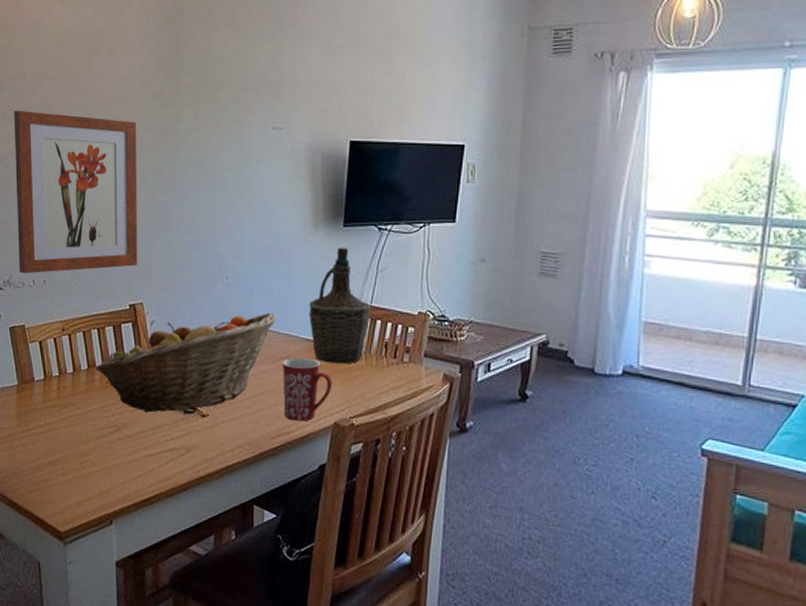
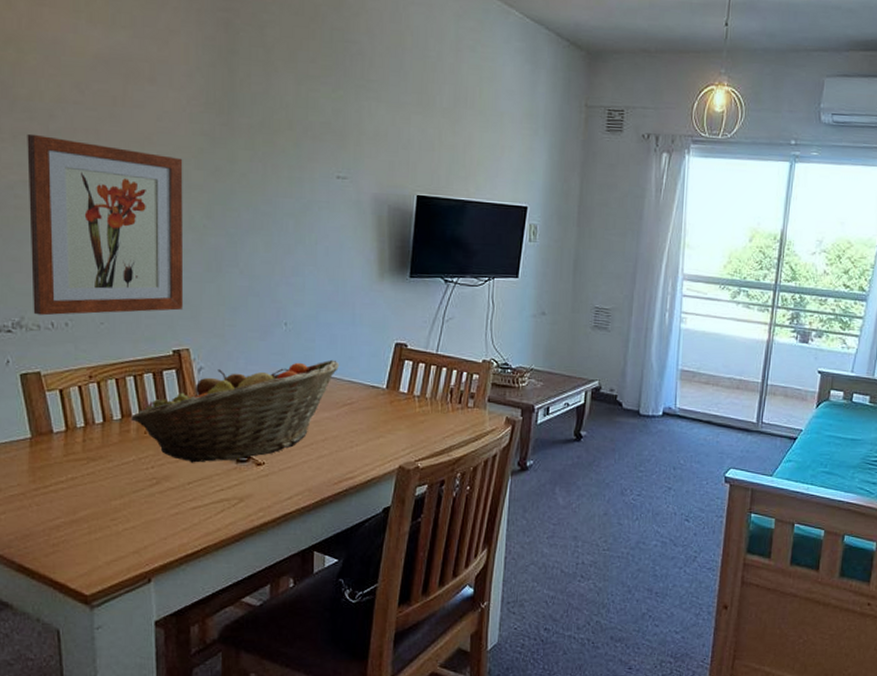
mug: present [283,357,333,422] -> none [346,404,398,466]
bottle: present [309,247,371,364] -> none [373,297,437,410]

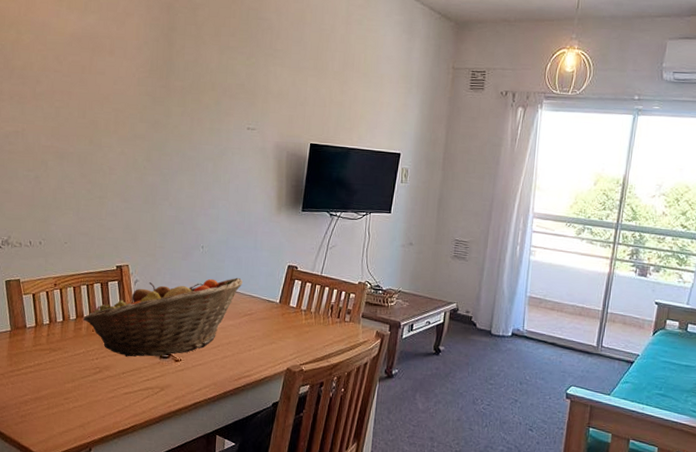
wall art: present [27,133,184,316] -> none [17,95,131,236]

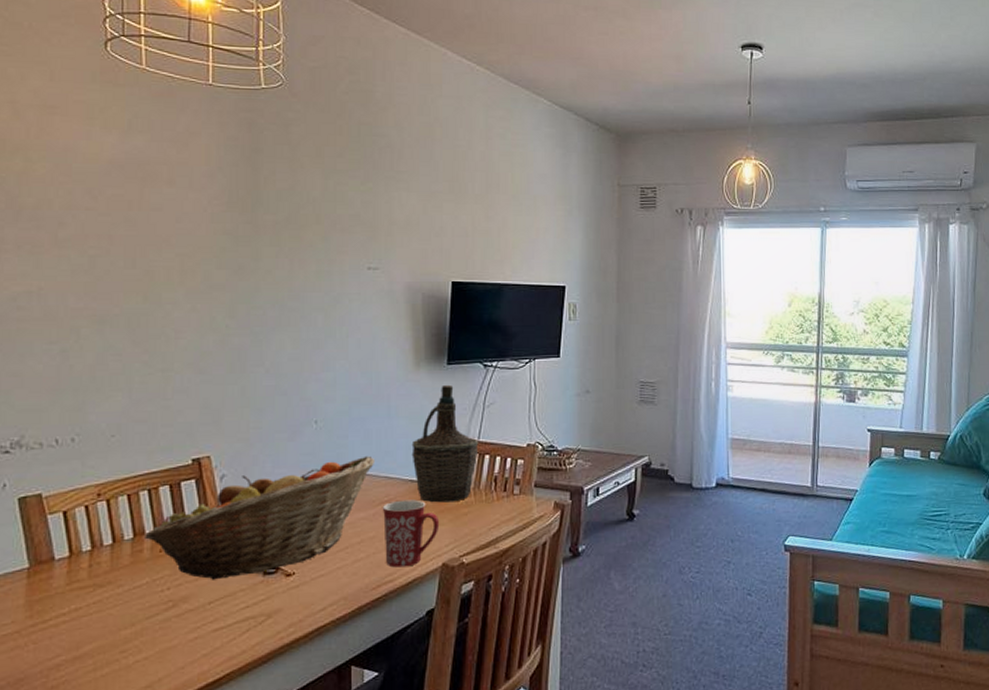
mug: none [245,315,287,367] -> present [383,500,440,568]
bottle: none [270,227,321,322] -> present [411,384,479,503]

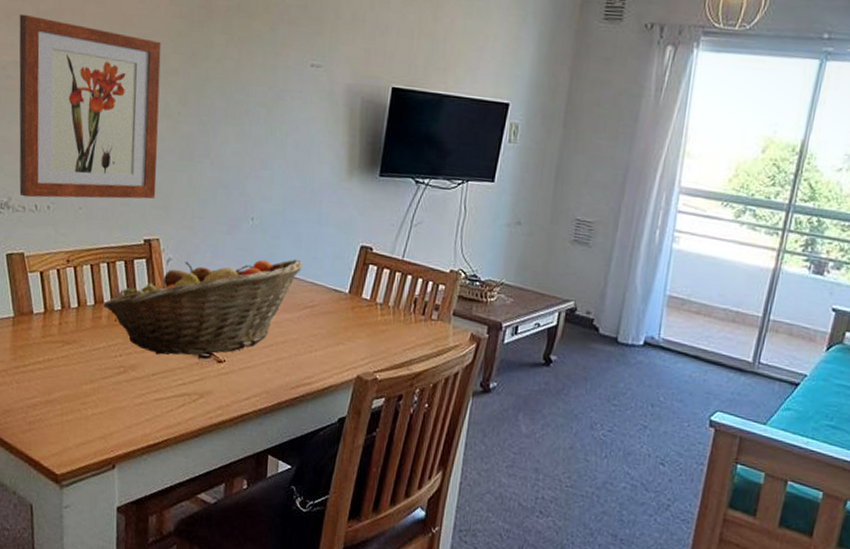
wall art: none [32,243,204,433] -> present [19,13,162,199]
mug: present [383,500,440,568] -> none [305,307,358,373]
bottle: present [411,384,479,503] -> none [337,197,403,318]

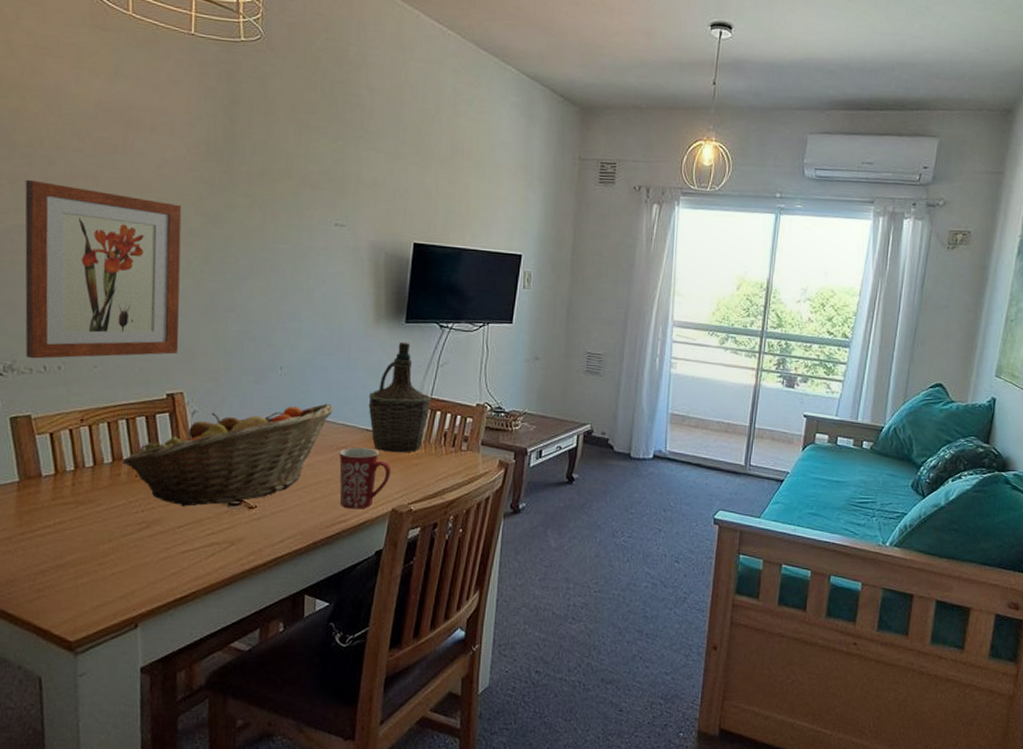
mug: none [305,307,358,373] -> present [339,447,392,509]
bottle: none [337,197,403,318] -> present [368,341,431,453]

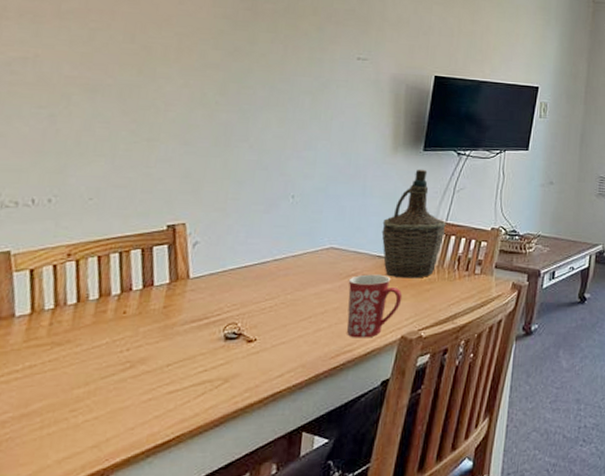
wall art: present [25,179,182,359] -> none [12,12,201,192]
fruit basket: present [122,403,335,507] -> none [110,231,347,343]

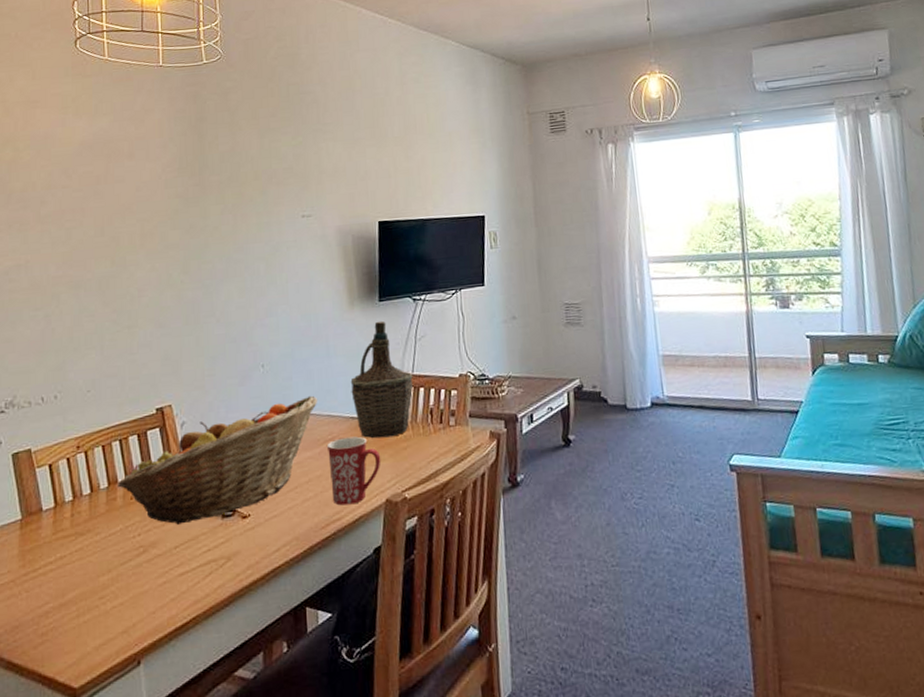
fruit basket: none [110,231,347,343] -> present [118,395,318,525]

